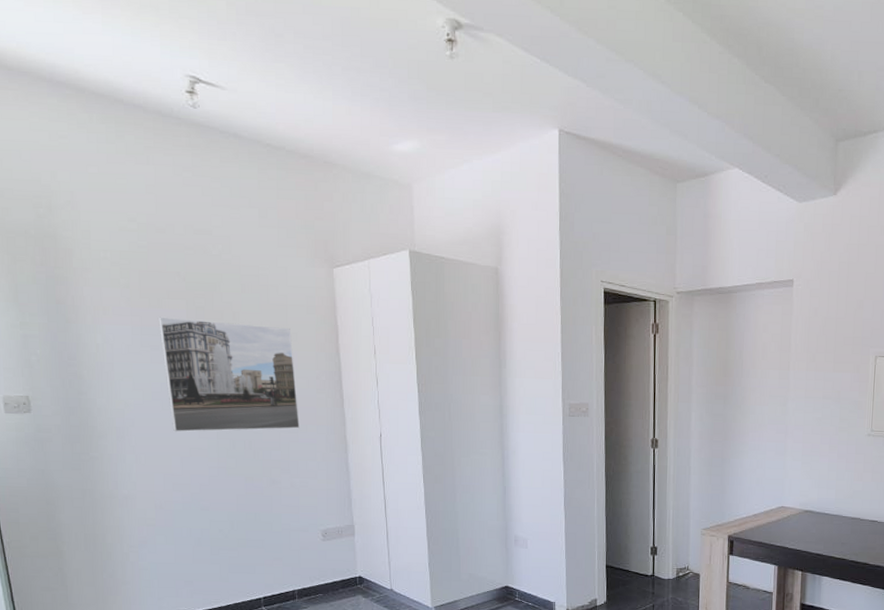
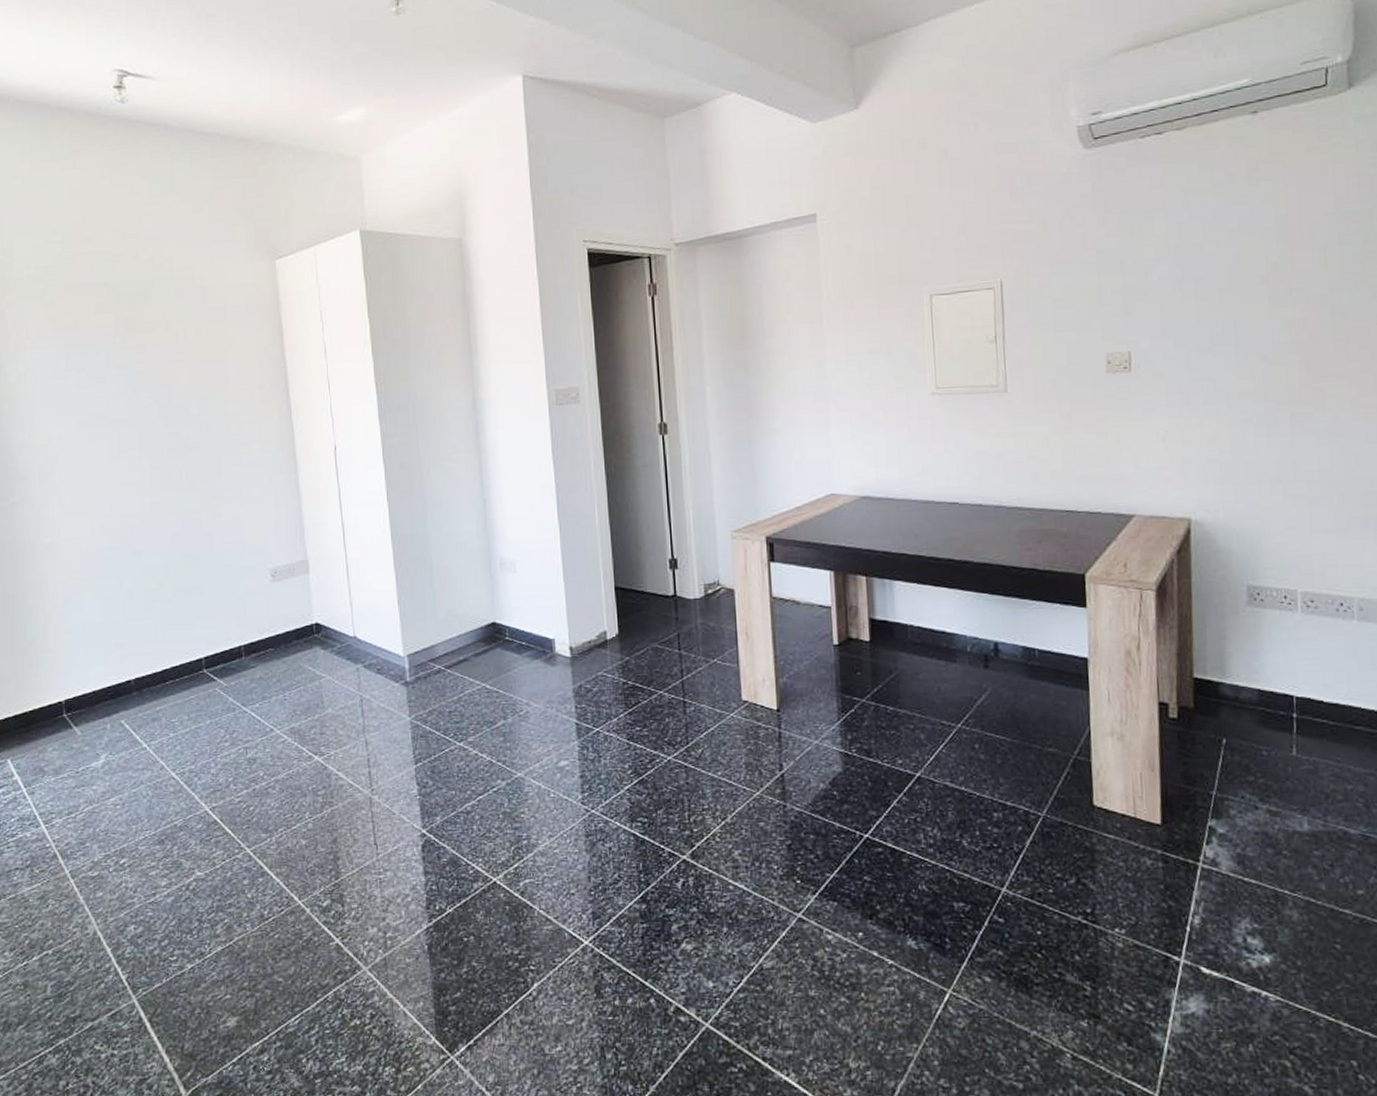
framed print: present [158,317,300,432] -> none [85,332,242,466]

